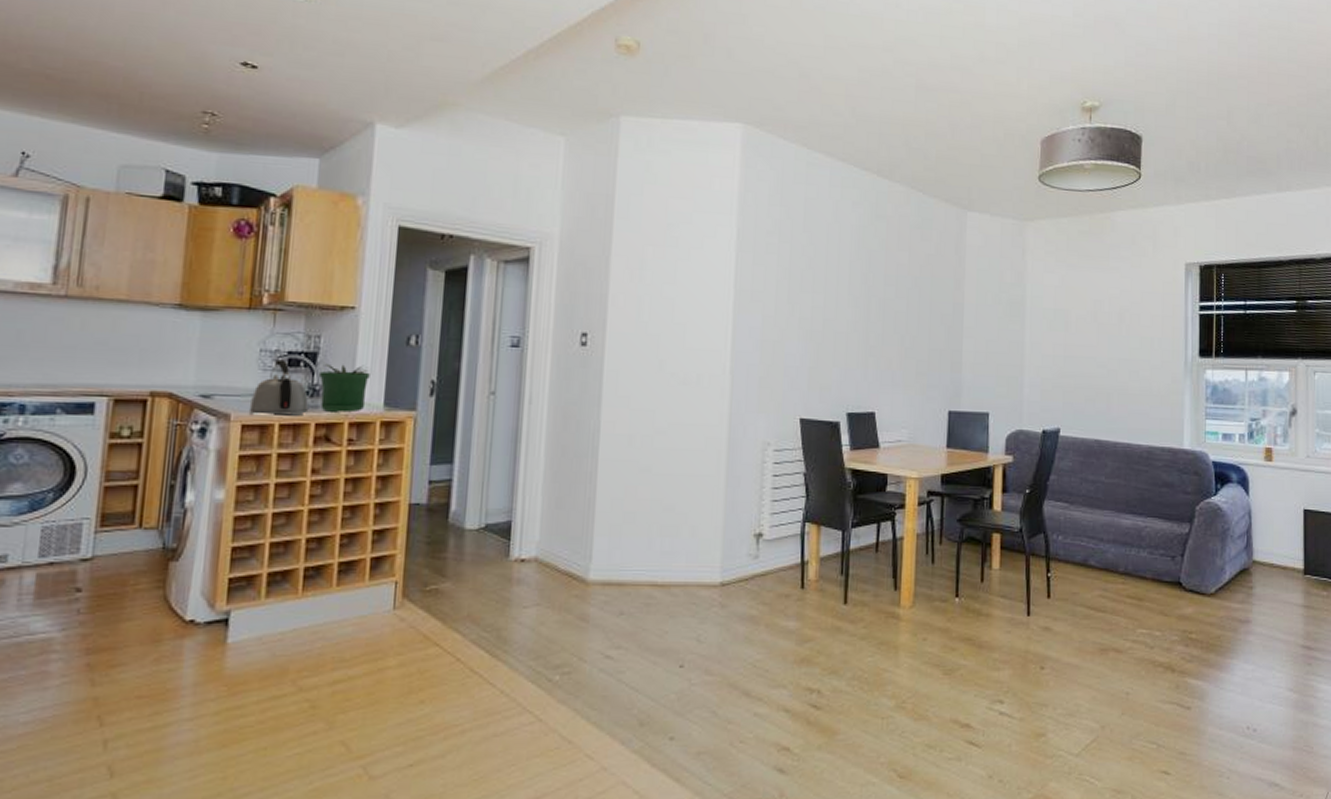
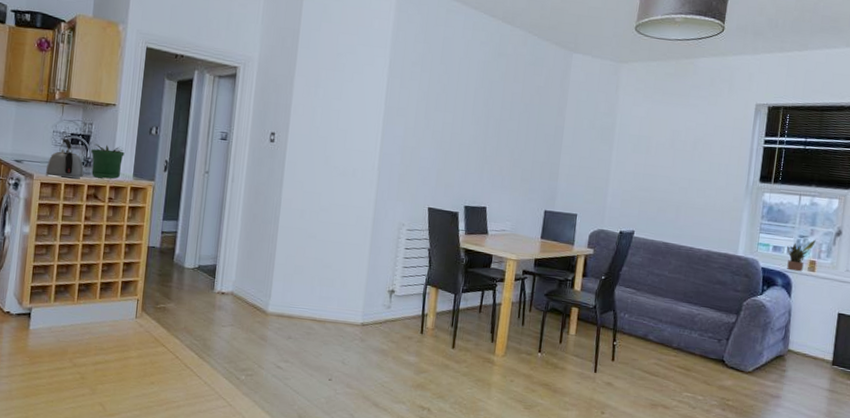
potted plant: none [1238,422,1269,463] -> present [787,239,816,272]

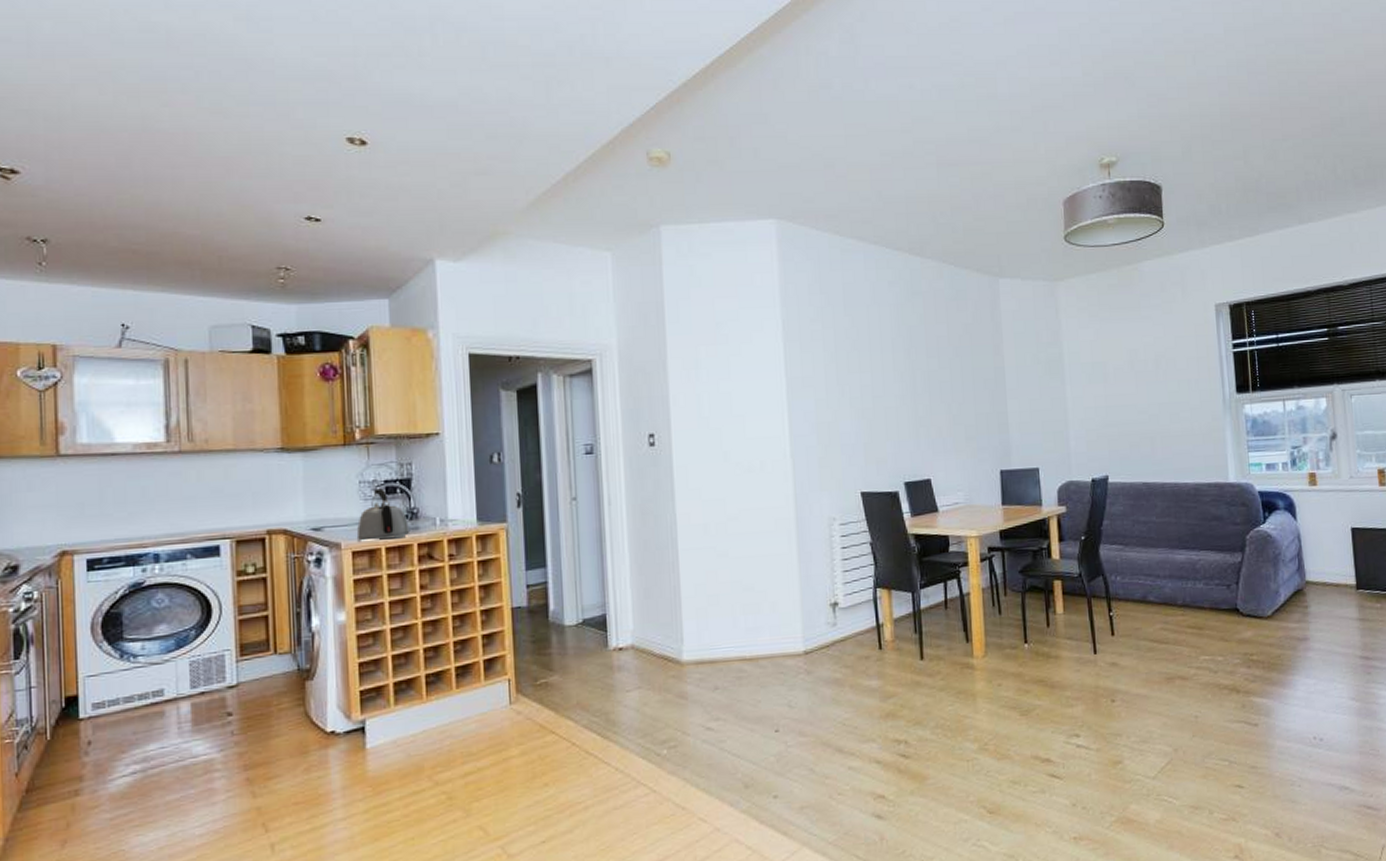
planter: present [91,142,125,180] -> none [415,485,461,532]
potted plant: present [787,239,816,272] -> none [1281,448,1311,489]

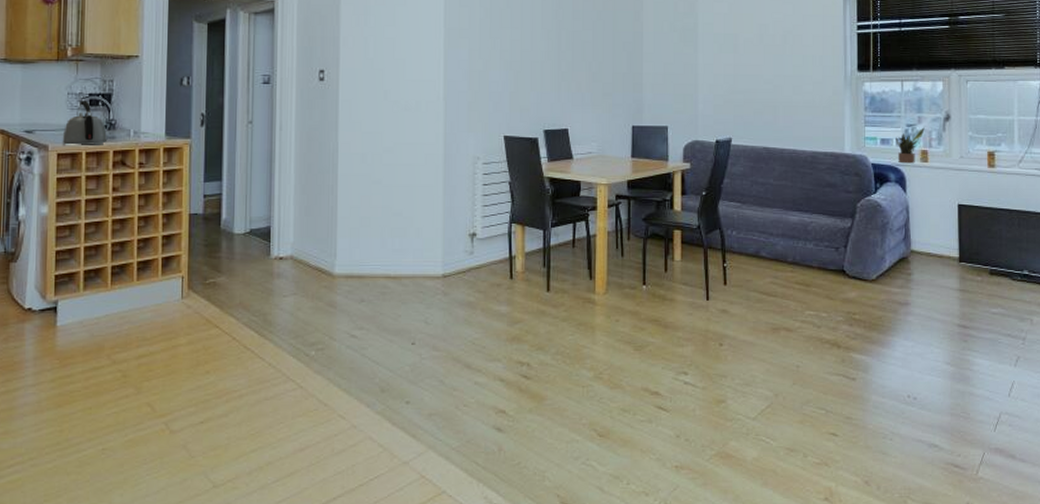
potted plant: none [1281,448,1311,489] -> present [896,127,925,164]

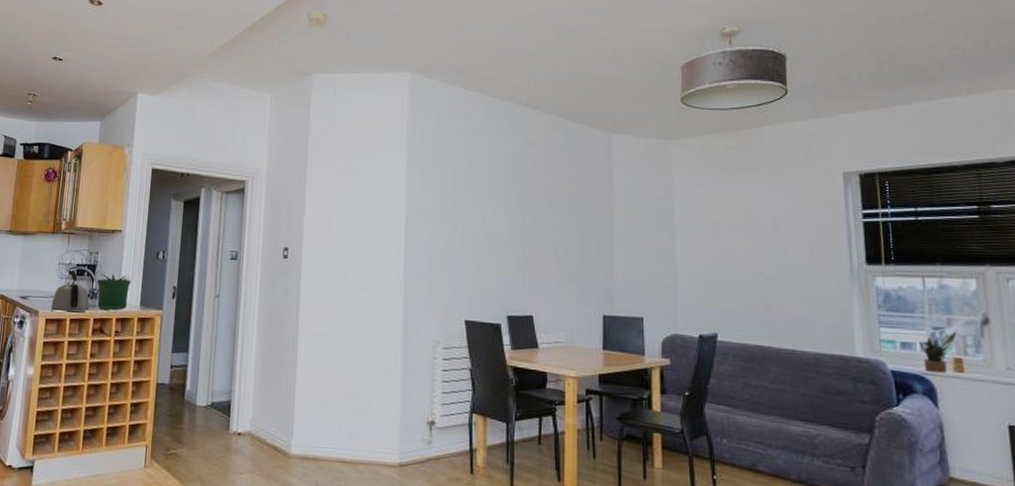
planter: none [114,101,153,142] -> present [97,272,131,311]

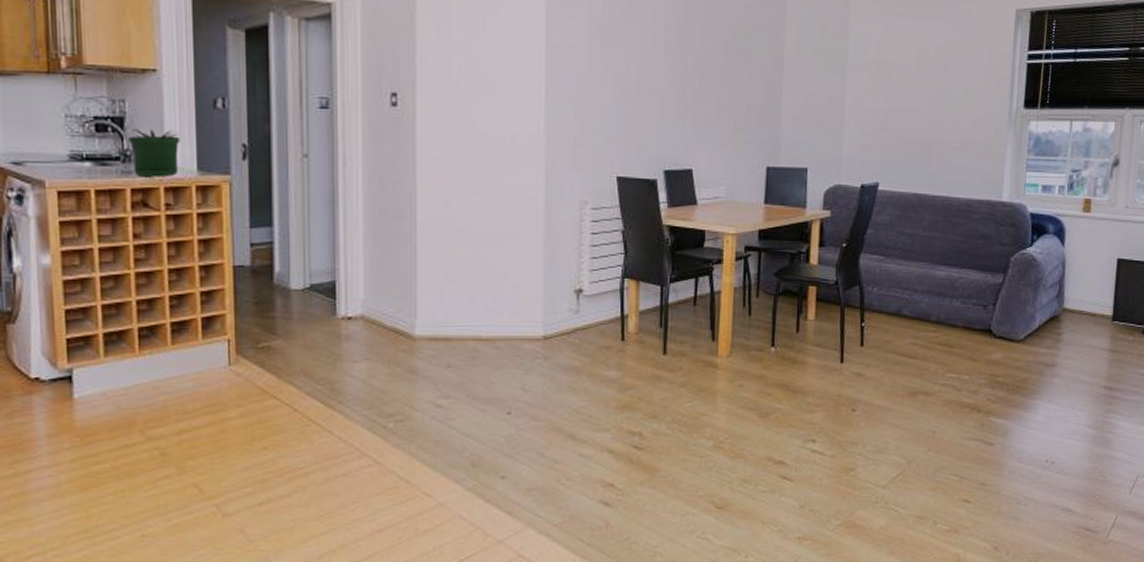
kettle: present [50,270,90,313] -> none [62,125,123,182]
potted plant: present [920,331,957,373] -> none [1058,173,1091,214]

